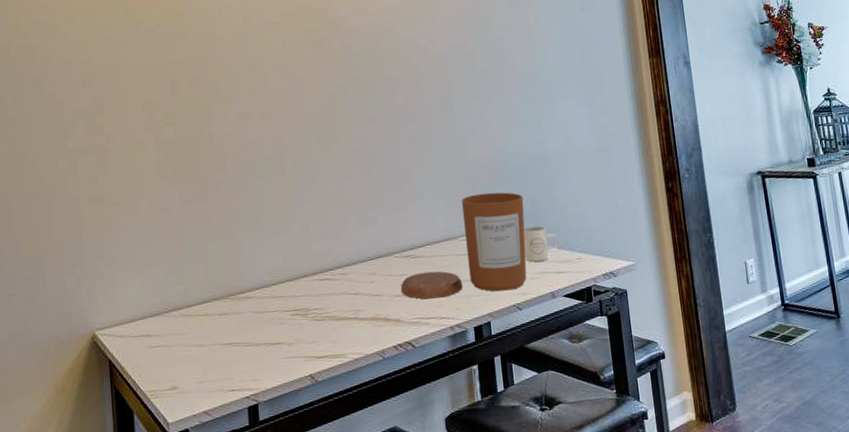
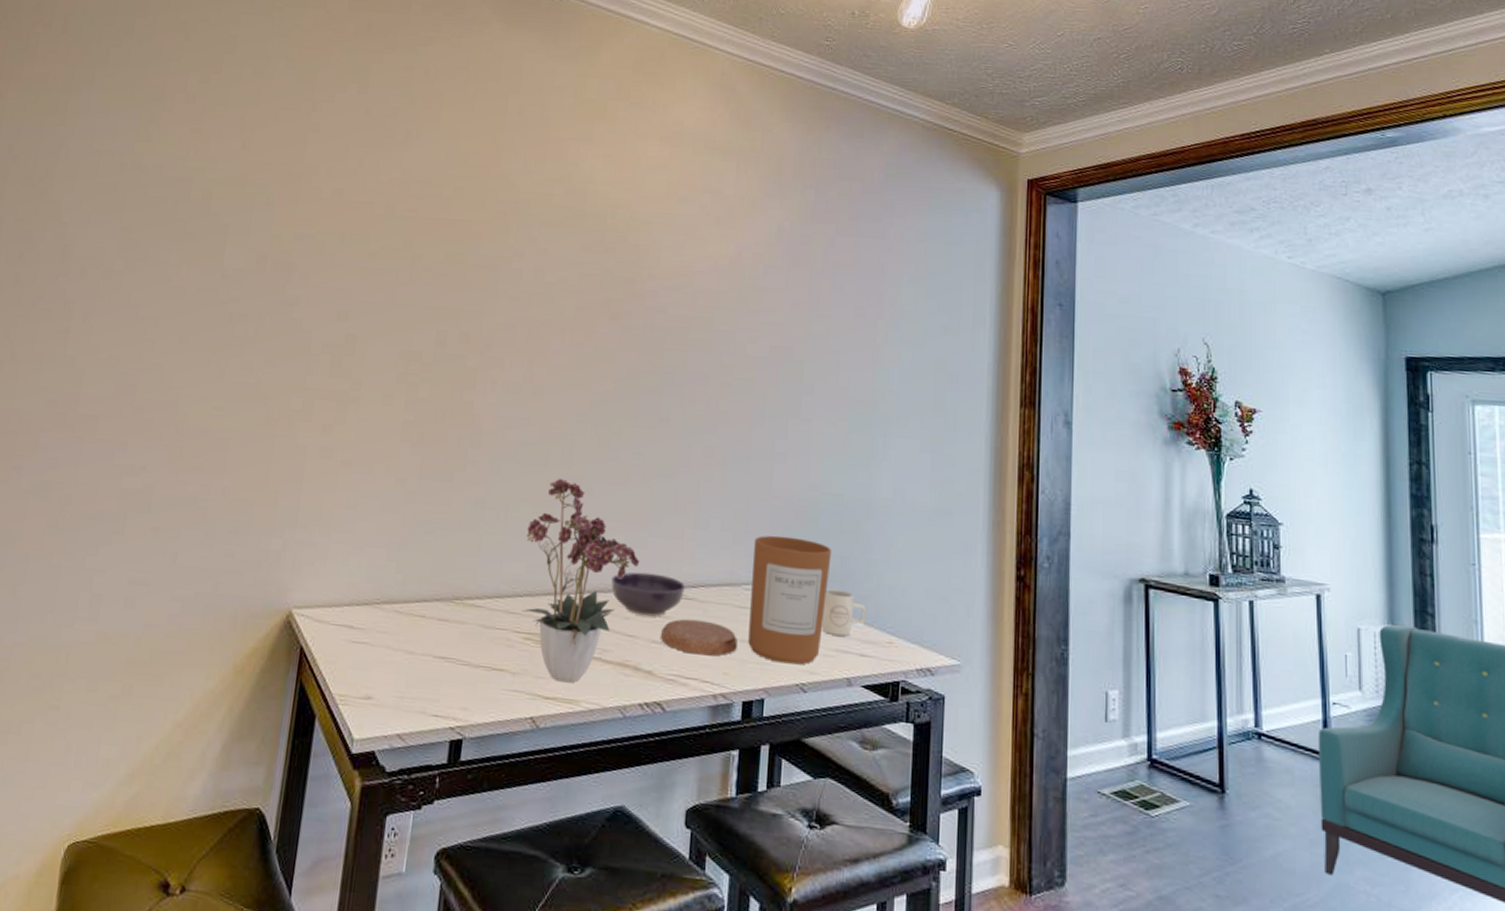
flower arrangement: none [278,182,374,343] -> present [522,479,640,683]
bowl: none [354,242,414,278] -> present [611,571,685,617]

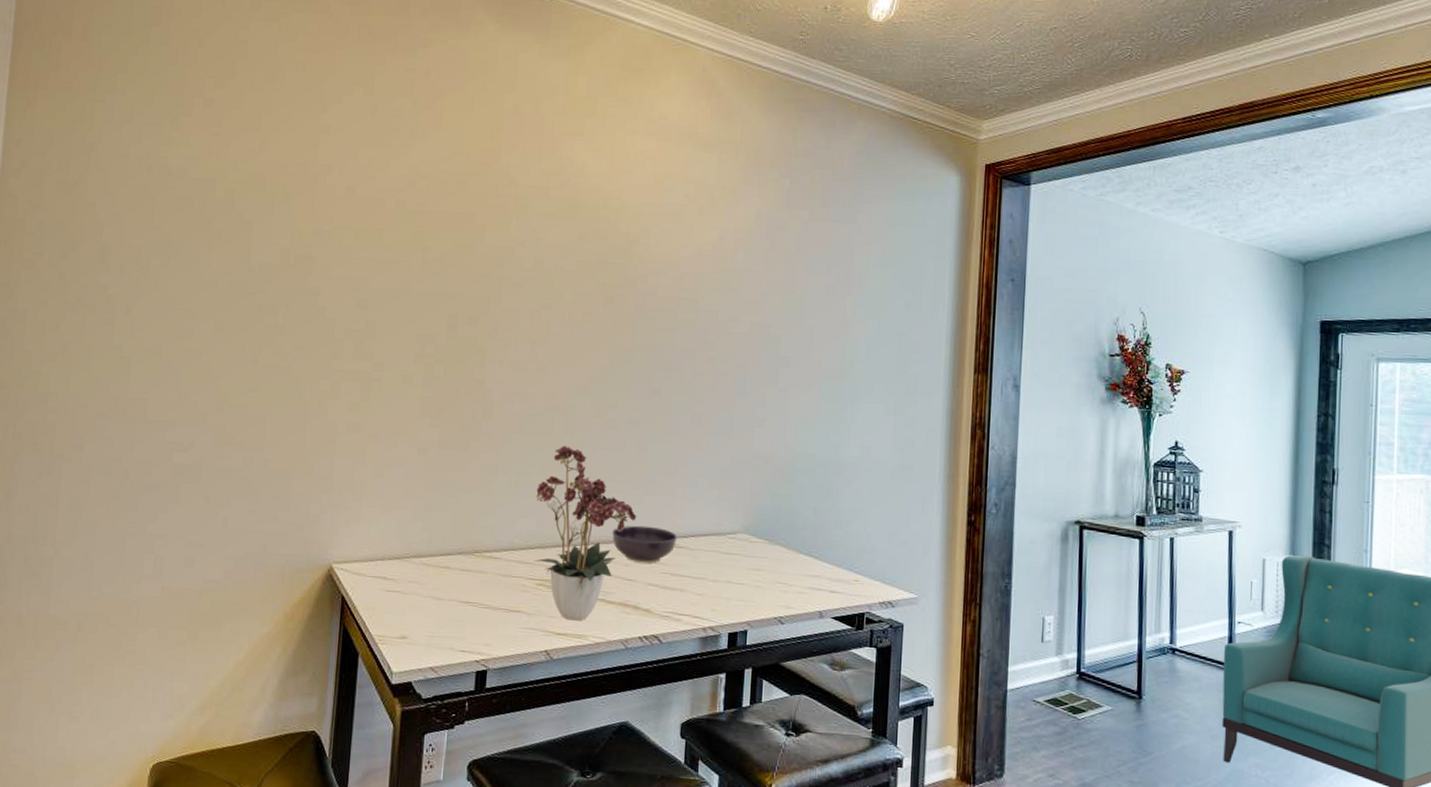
candle: present [661,535,832,665] -> none [657,491,806,601]
mug: present [821,588,867,636] -> none [797,535,837,576]

